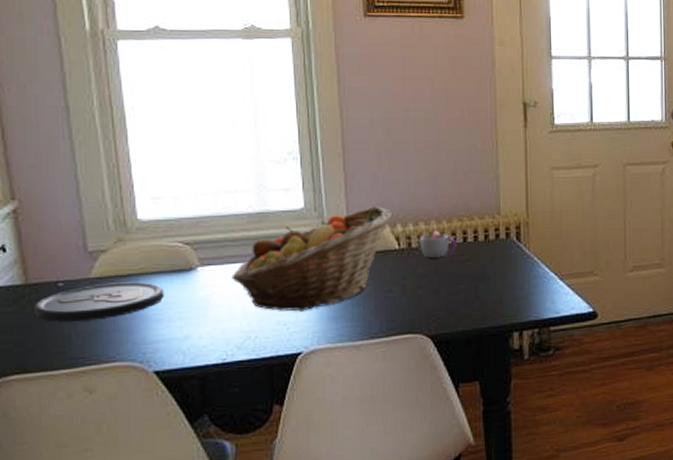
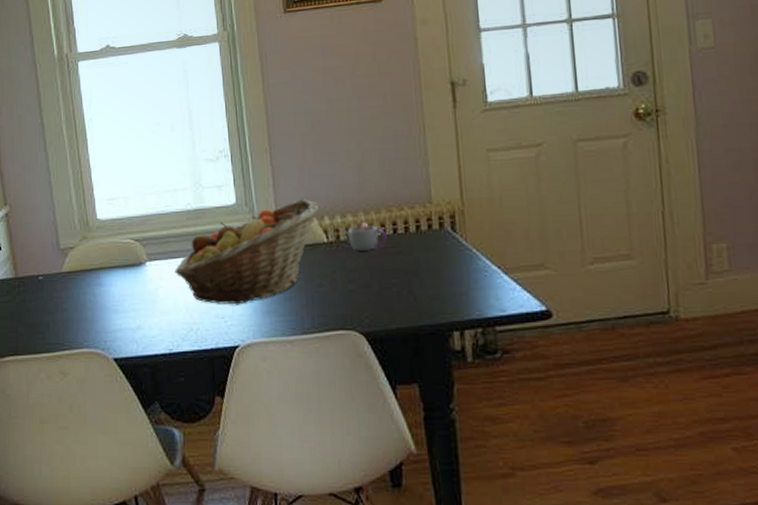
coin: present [34,282,164,322] -> none [22,276,120,311]

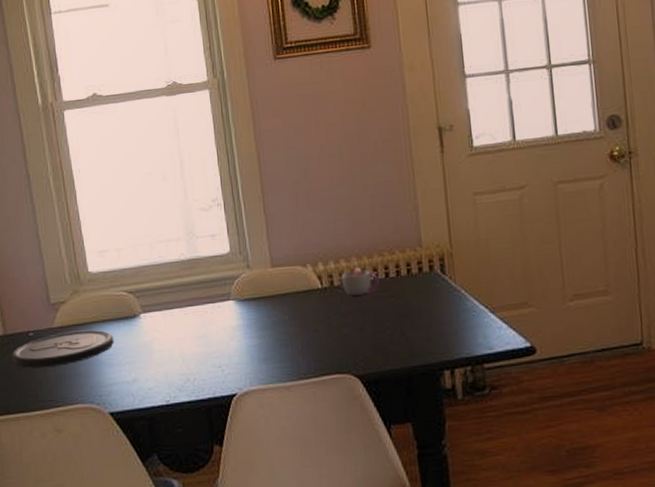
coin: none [22,276,120,311] -> present [12,329,114,368]
fruit basket: present [175,199,319,305] -> none [170,246,312,354]

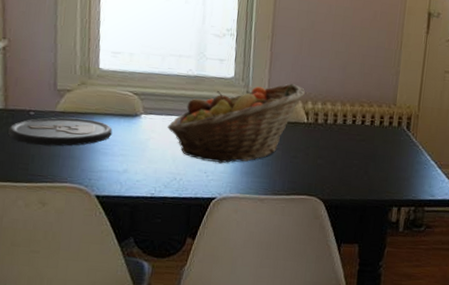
fruit basket: none [170,246,312,354] -> present [167,83,305,164]
mug: present [341,268,379,296] -> none [324,112,356,135]

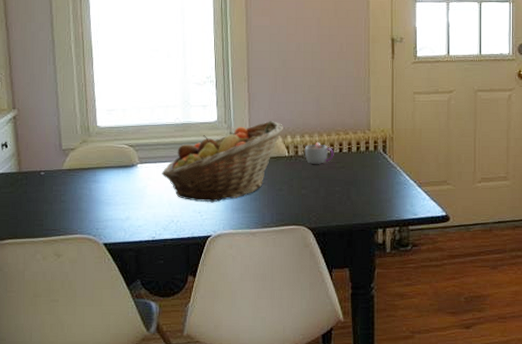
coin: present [8,117,113,146] -> none [24,174,113,201]
mug: none [324,112,356,135] -> present [304,142,334,164]

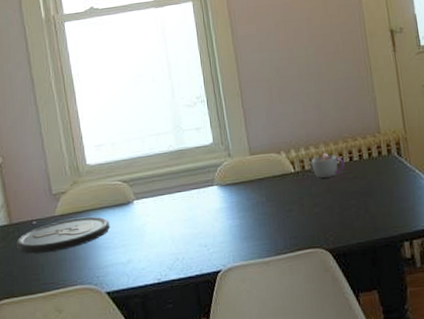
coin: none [24,174,113,201] -> present [16,216,110,254]
fruit basket: present [162,121,283,203] -> none [160,135,286,234]

